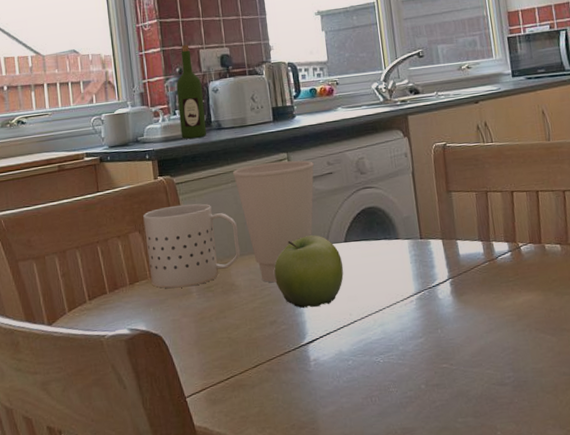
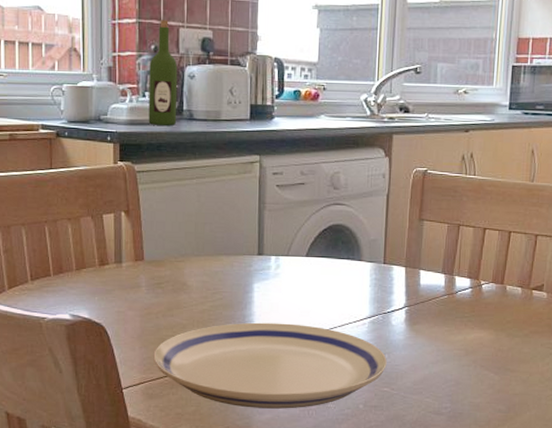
mug: present [143,203,241,289] -> none [97,194,197,280]
plate: none [211,310,441,402] -> present [153,322,387,409]
cup: present [232,160,314,283] -> none [198,163,286,288]
fruit: present [274,235,344,308] -> none [229,245,300,317]

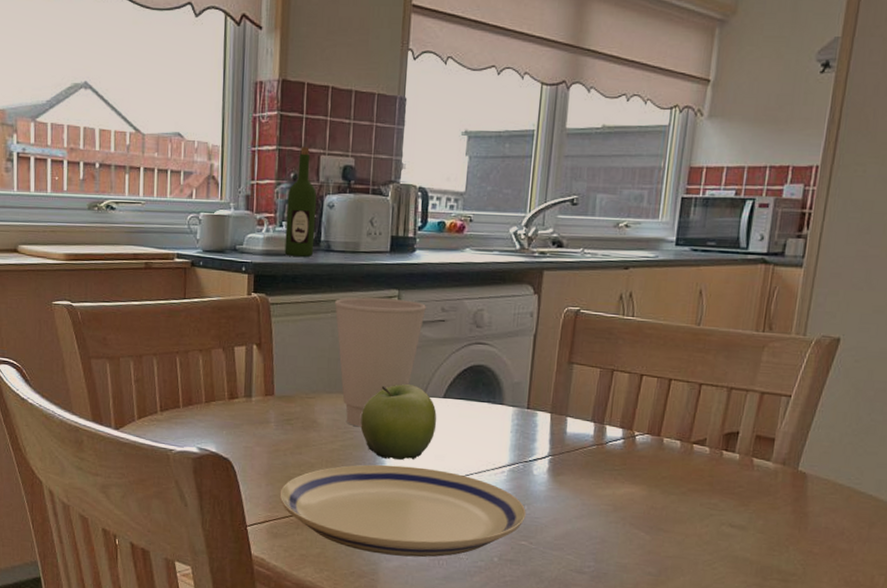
cup: none [198,163,286,288] -> present [334,297,426,427]
fruit: none [229,245,300,317] -> present [360,384,437,460]

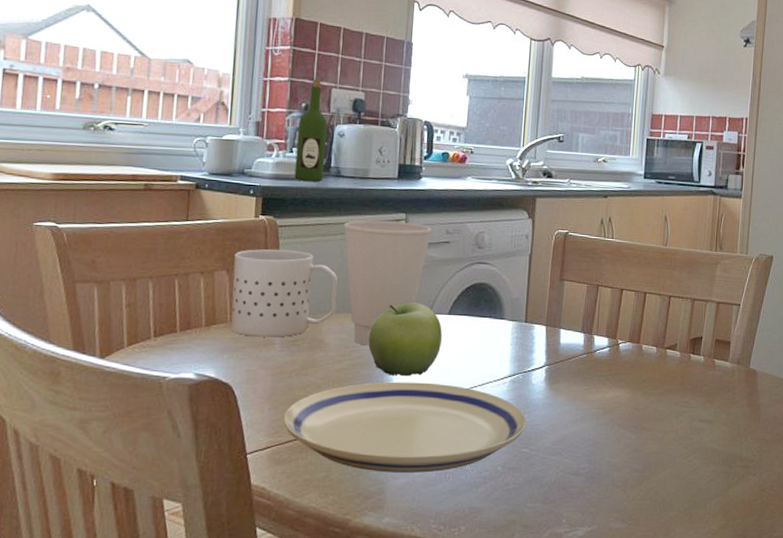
mug: none [227,327,330,416] -> present [230,249,339,338]

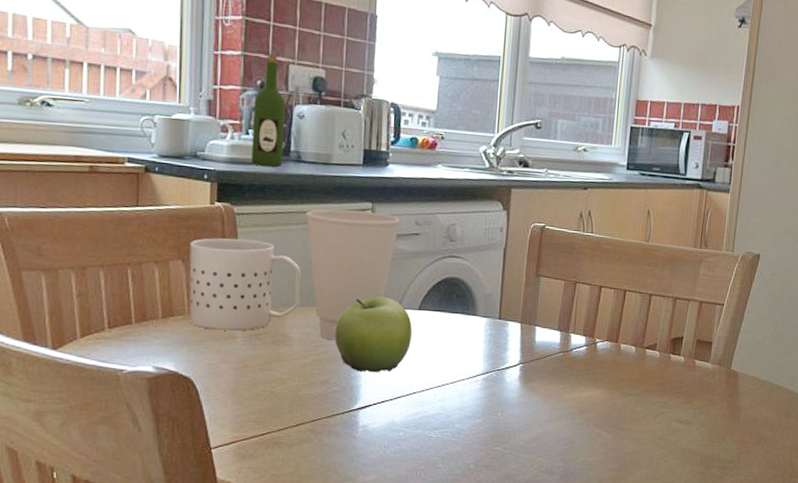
plate: present [283,381,526,473] -> none [248,378,500,470]

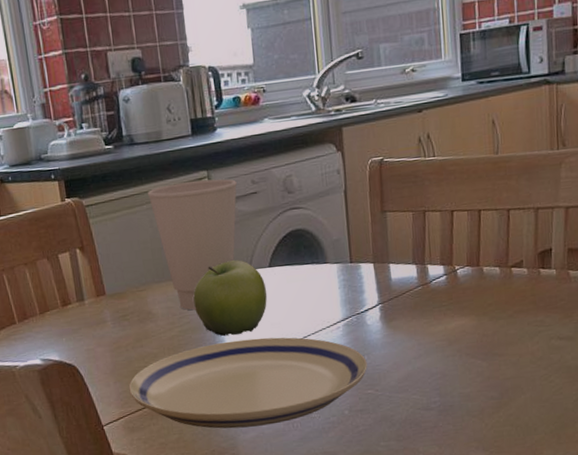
mug: present [188,238,302,331] -> none [51,227,158,318]
plate: none [248,378,500,470] -> present [128,337,368,429]
wine bottle: present [251,54,286,167] -> none [82,46,118,157]

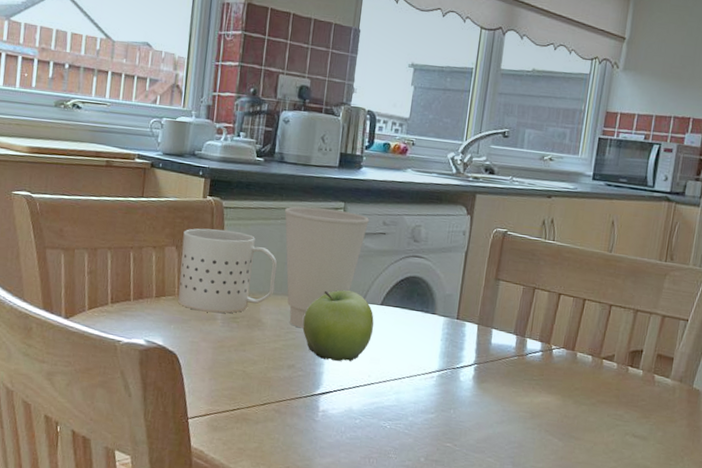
mug: none [51,227,158,318] -> present [177,228,278,313]
plate: present [128,337,368,429] -> none [221,364,452,455]

